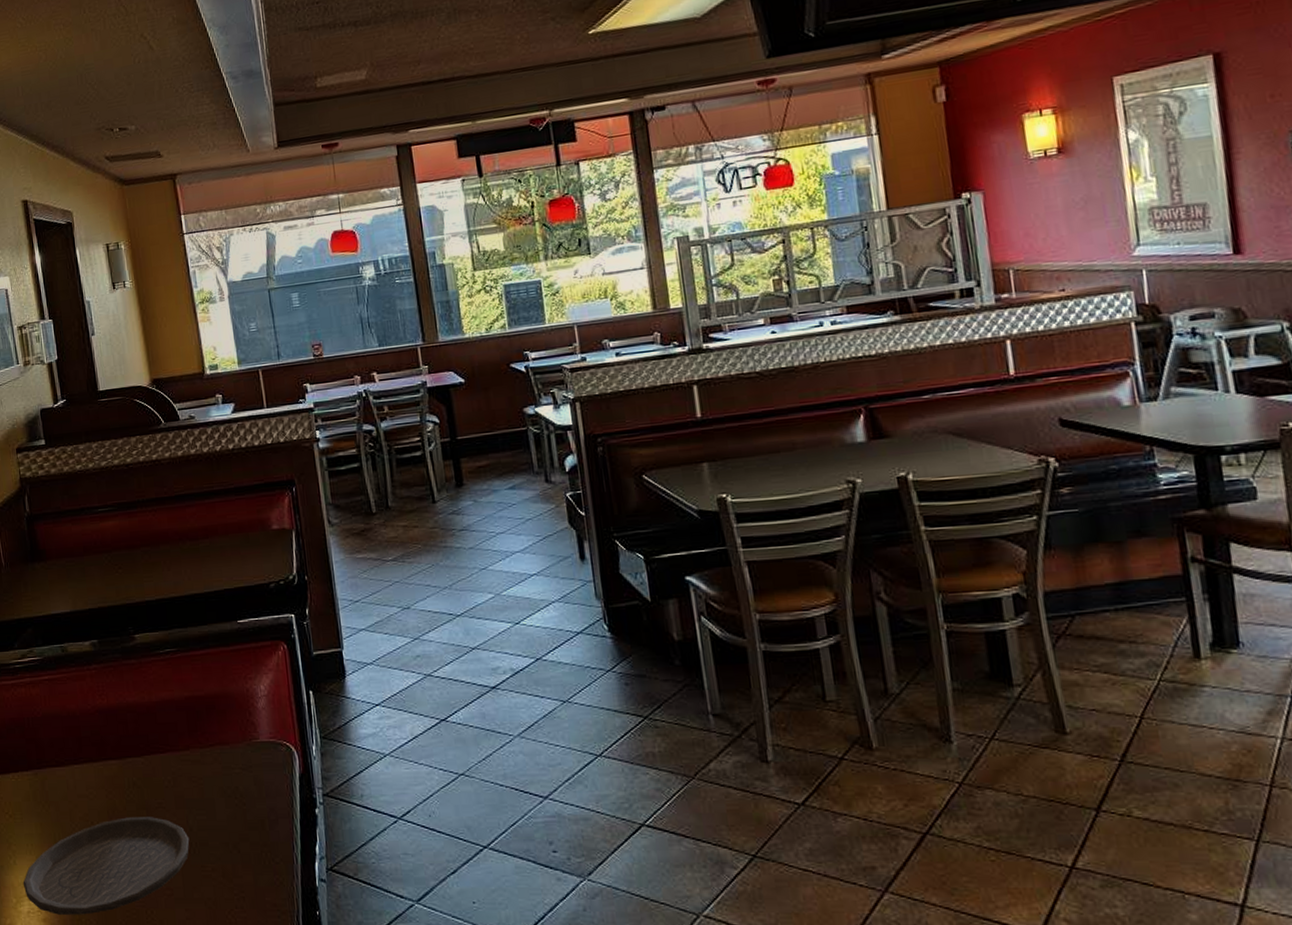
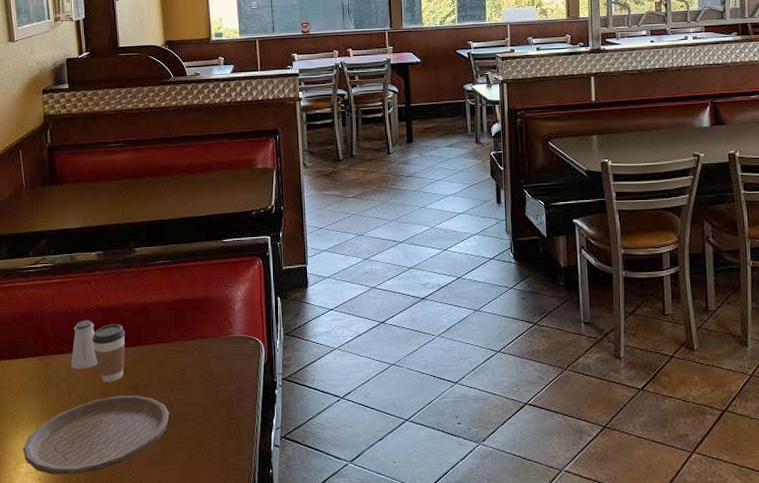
saltshaker: none [70,724,102,786] -> present [71,320,98,370]
coffee cup: none [93,728,132,801] -> present [92,324,126,383]

